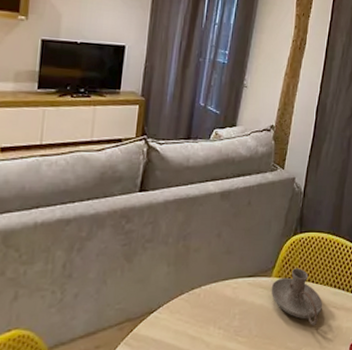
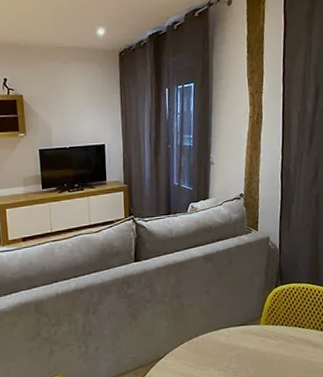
candle holder: present [271,268,322,325] -> none [261,315,312,365]

